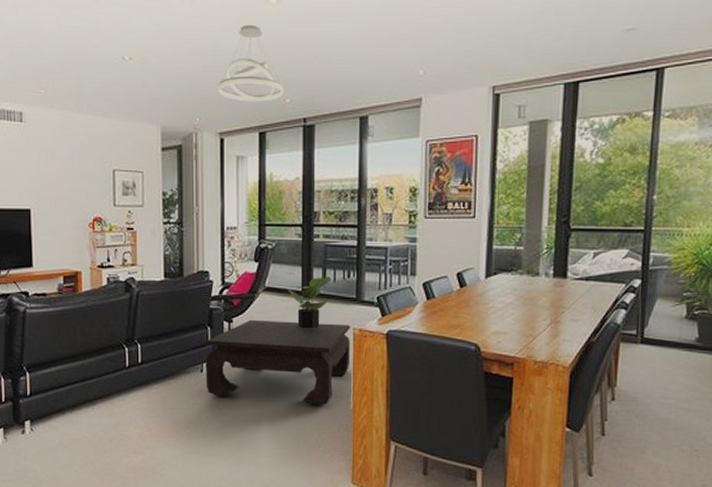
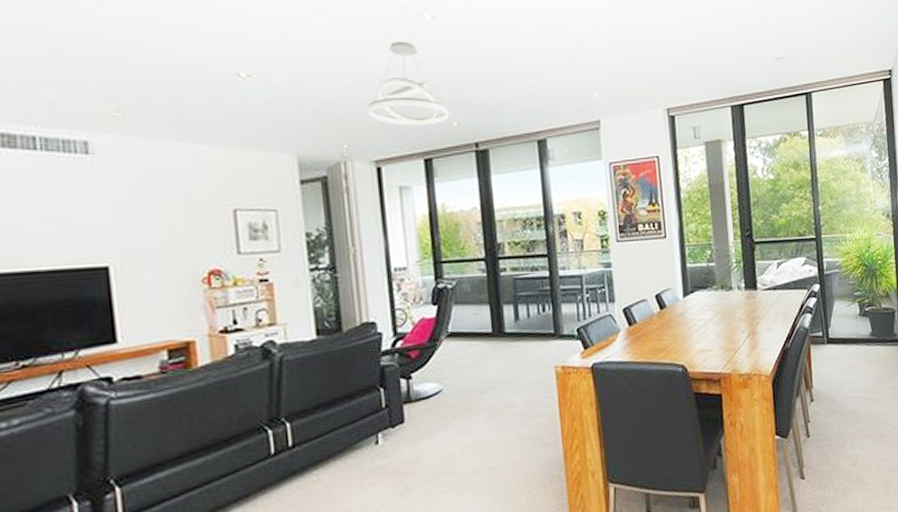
coffee table: present [205,319,350,406] -> none [378,363,555,470]
potted plant: present [288,276,332,329] -> none [476,312,526,375]

